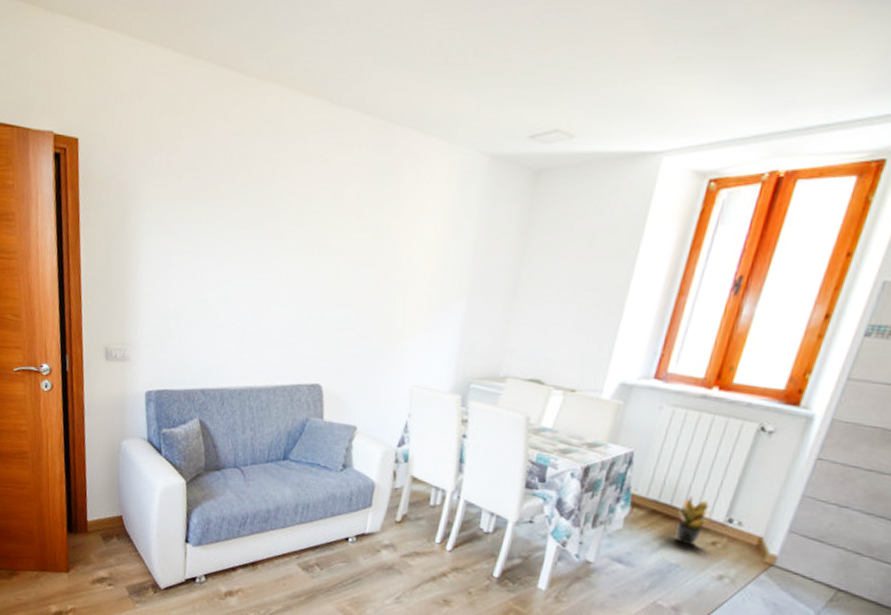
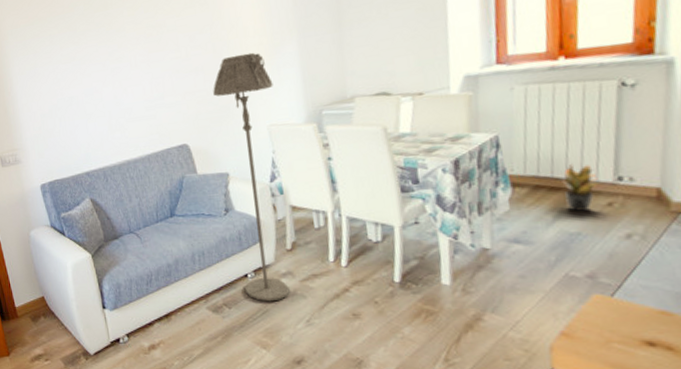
floor lamp: none [342,299,429,572] -> present [213,52,290,302]

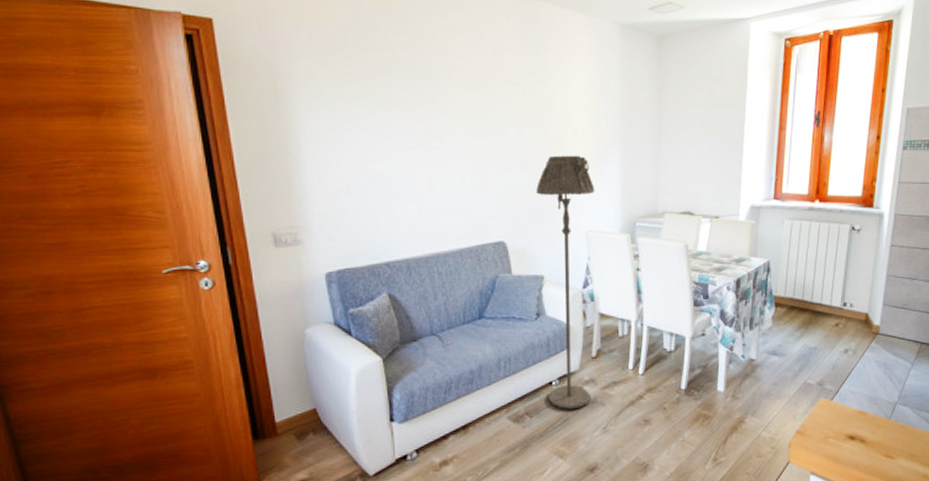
potted plant: present [561,163,599,212] -> none [808,289,831,330]

